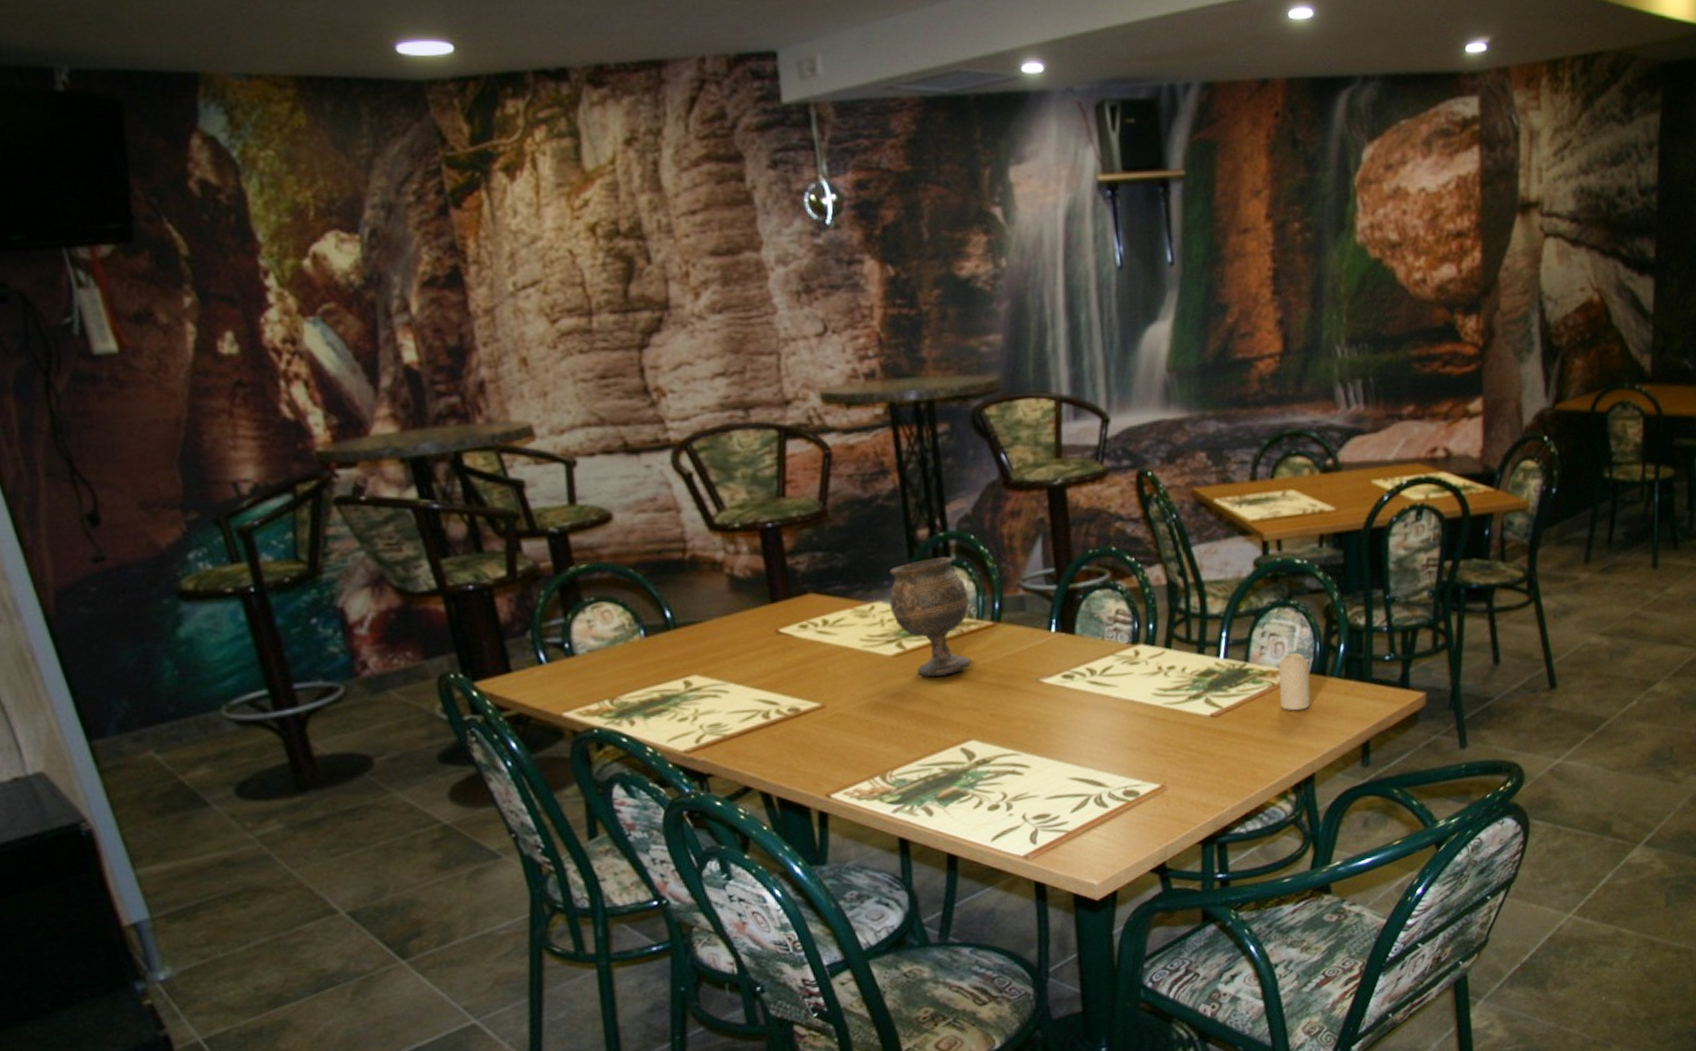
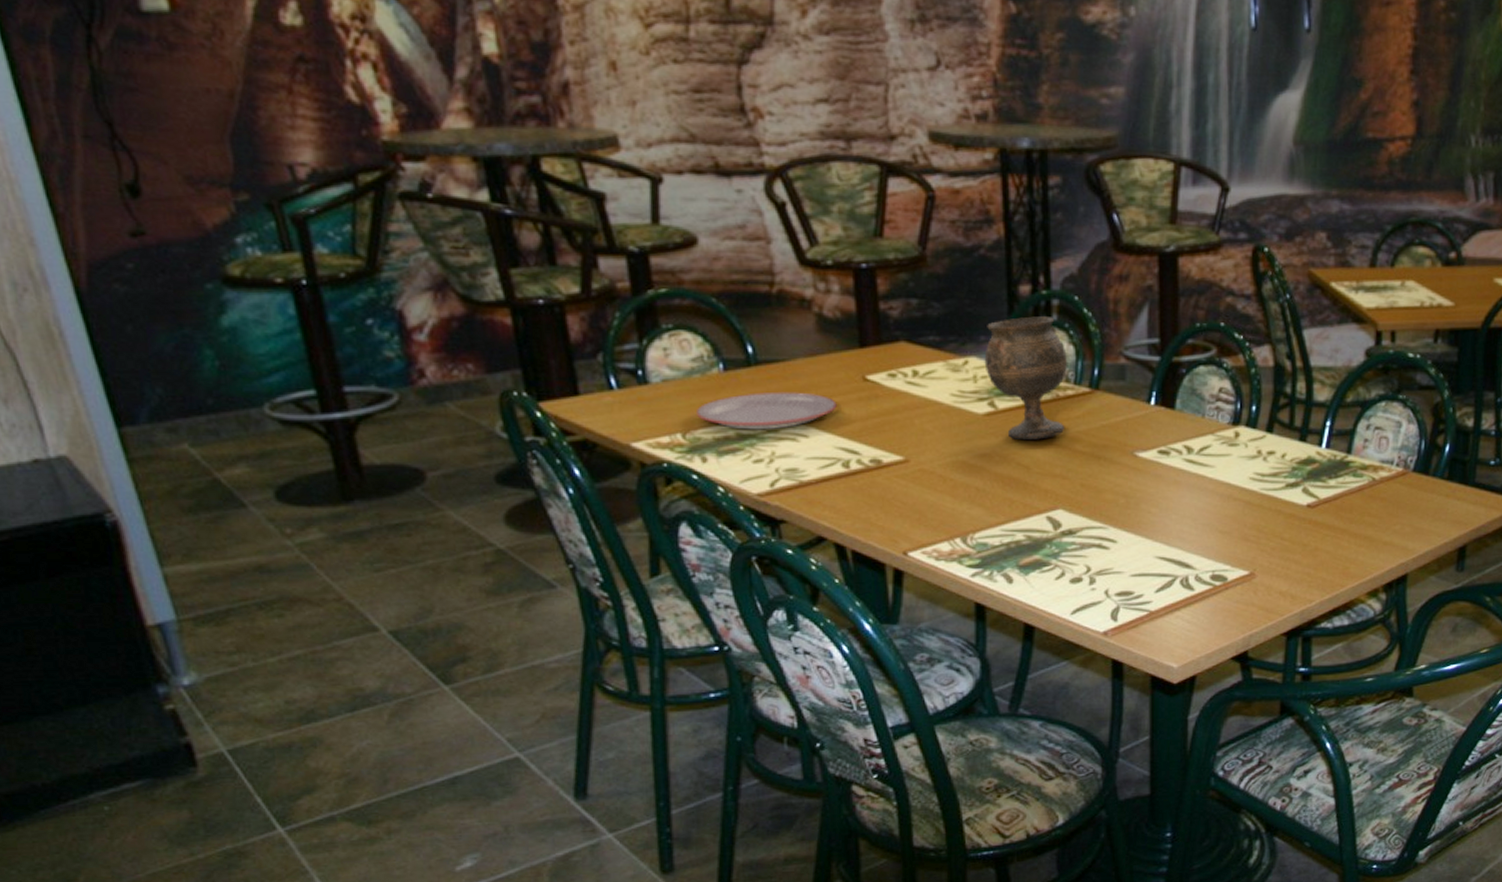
plate: none [621,650,754,691] -> present [695,391,837,430]
candle: present [1279,653,1311,711] -> none [1380,450,1412,508]

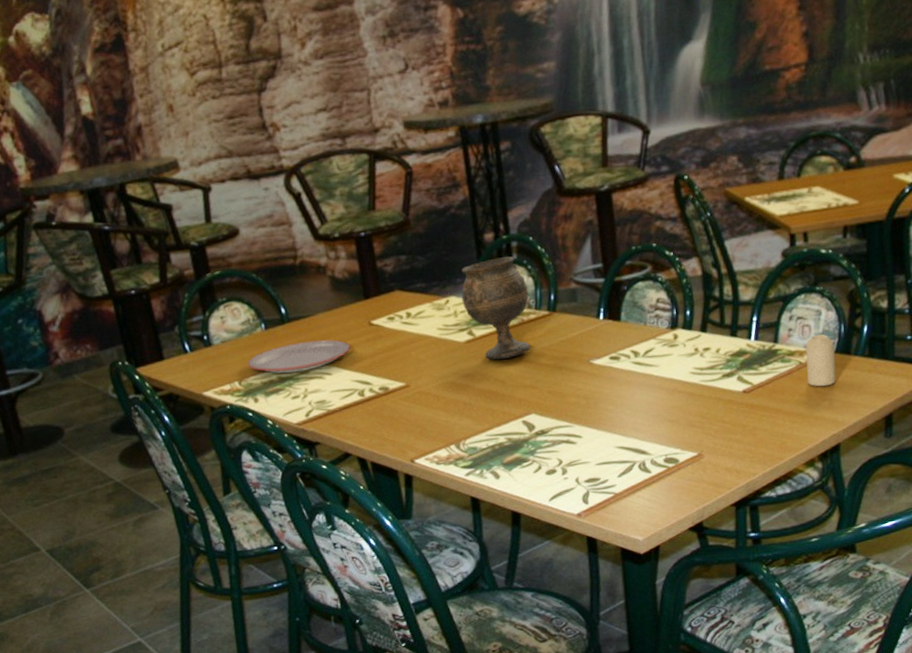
candle: none [1380,450,1412,508] -> present [805,334,836,387]

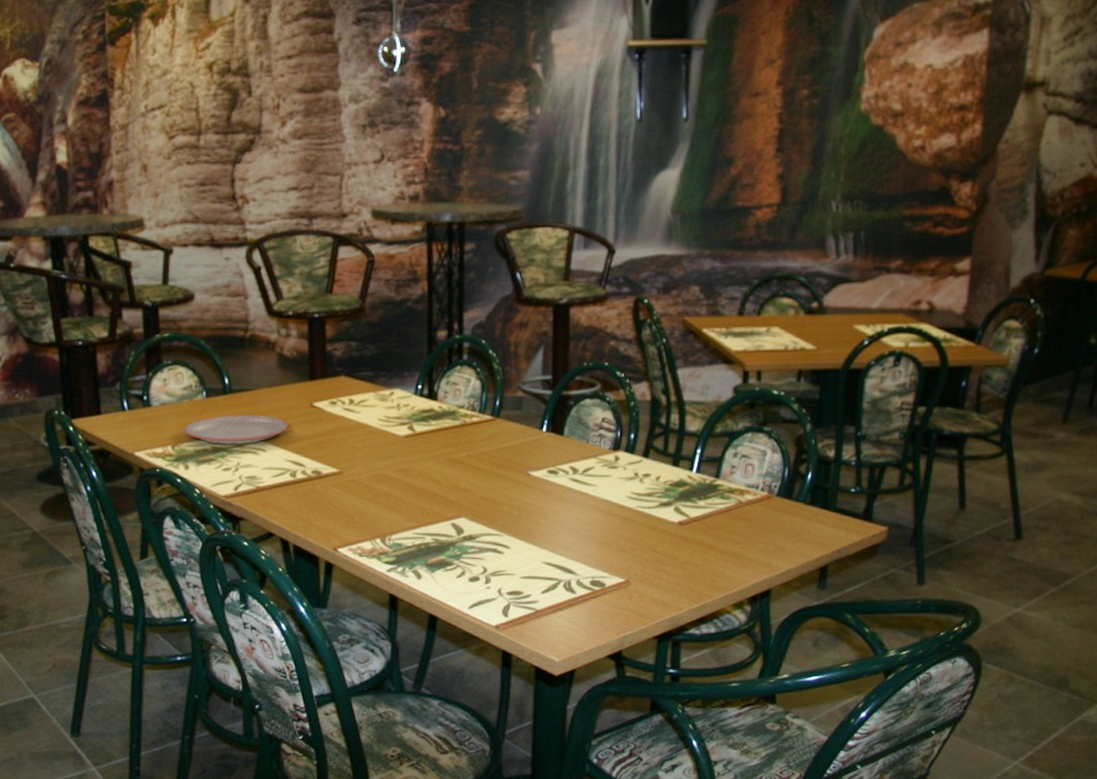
goblet: present [461,256,531,360] -> none [406,355,475,458]
candle: present [805,334,836,387] -> none [745,476,776,529]

